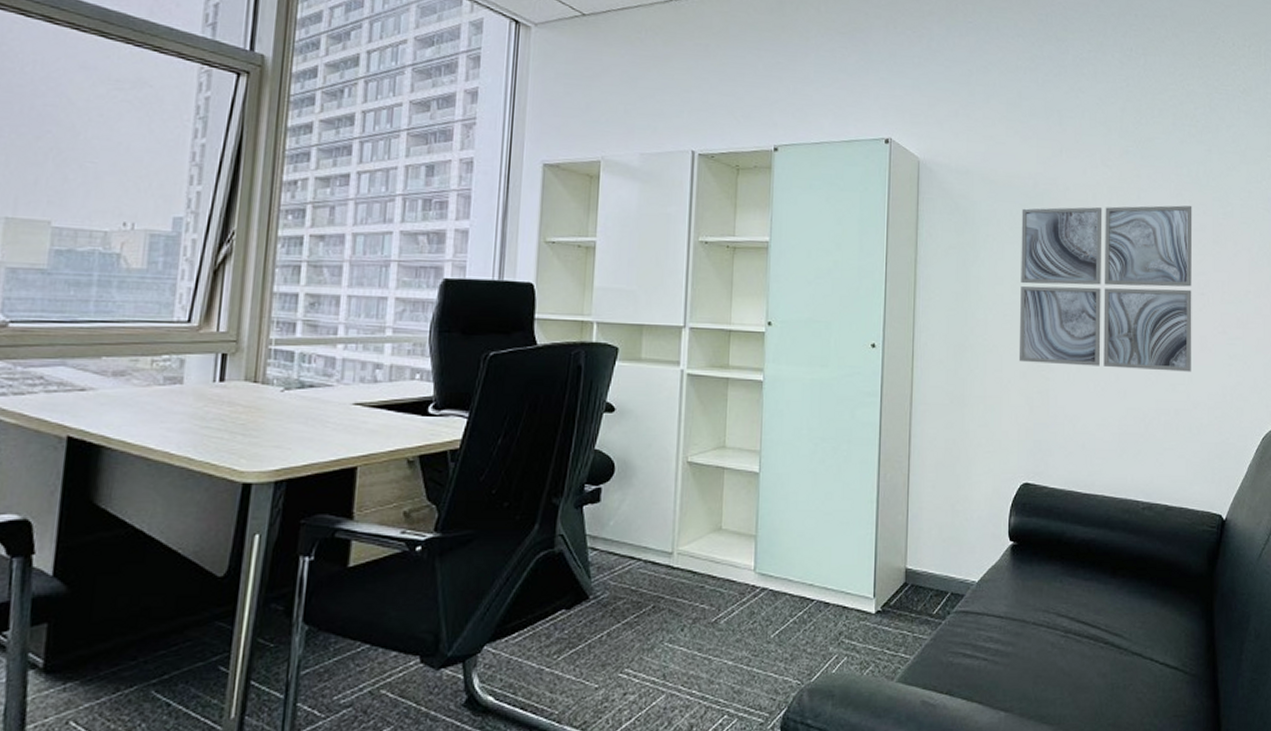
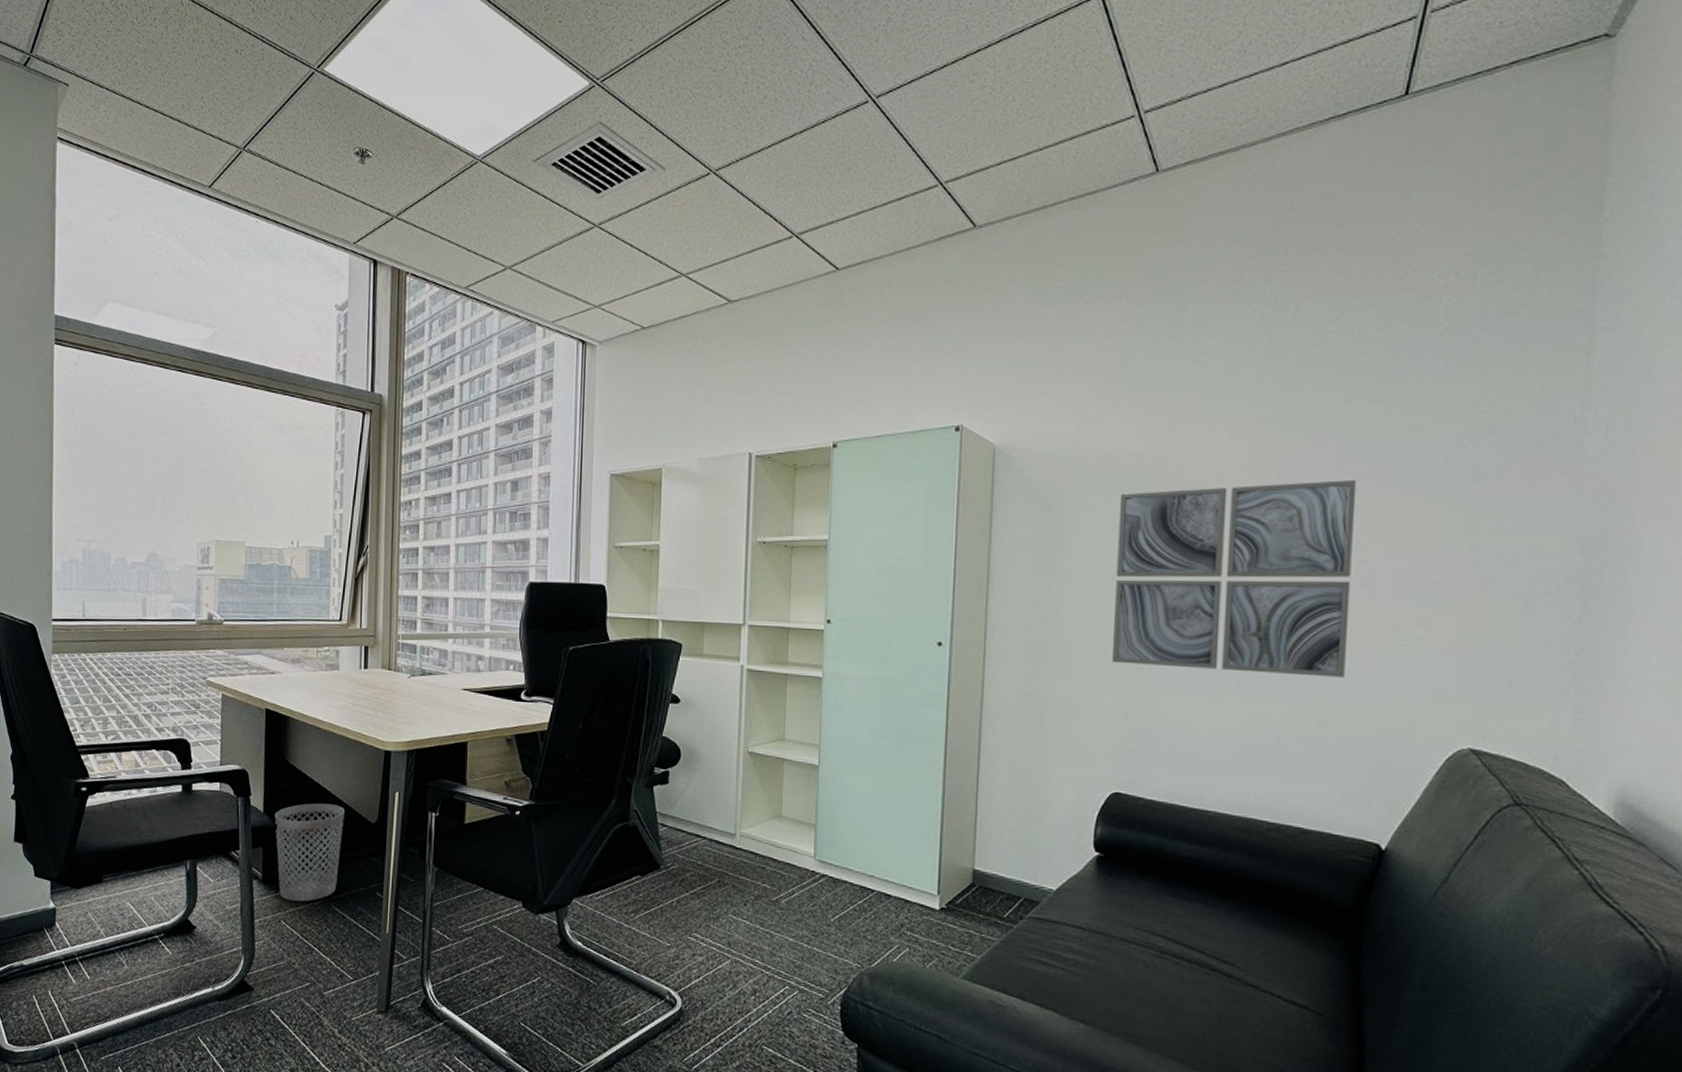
wastebasket: none [69,557,180,692] -> present [275,803,345,902]

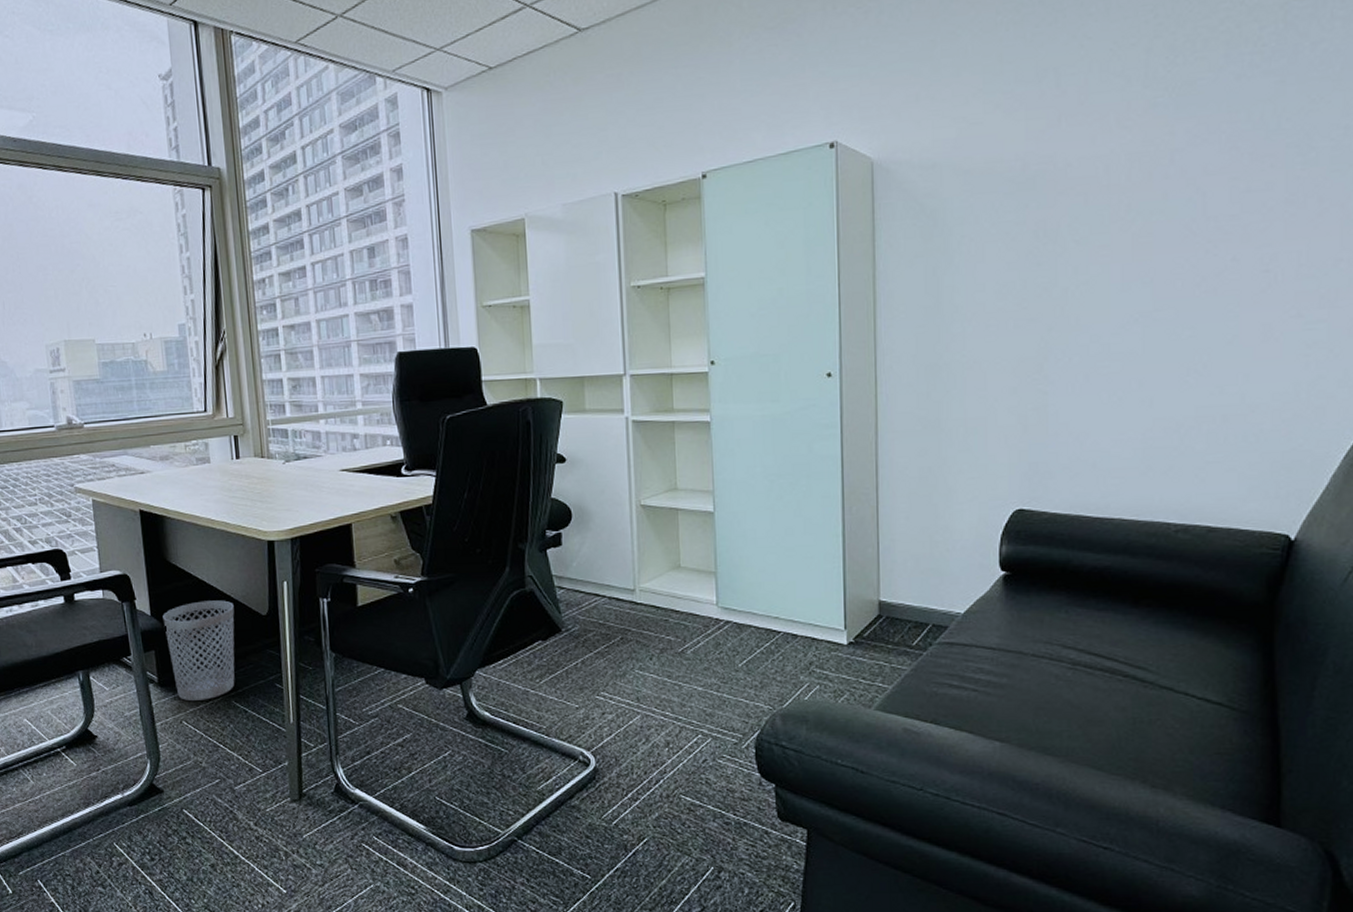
wall art: present [1111,480,1357,678] -> none [1007,160,1254,377]

